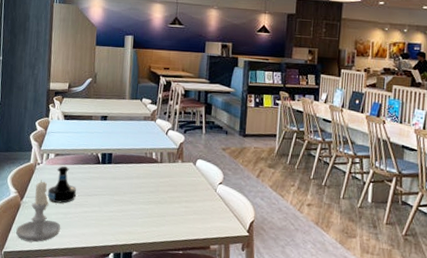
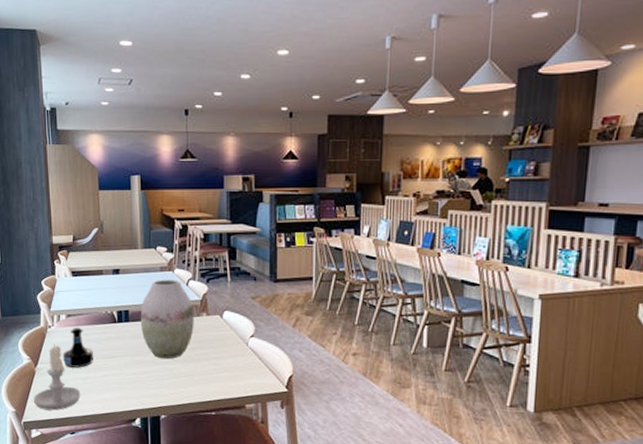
vase: none [121,127,171,200] -> present [140,279,194,359]

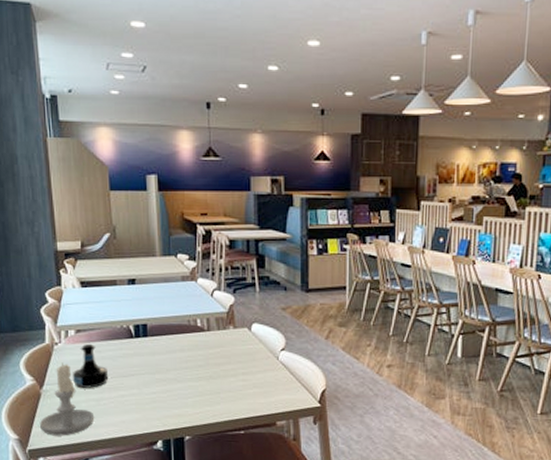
vase: present [140,279,194,359] -> none [160,290,220,377]

